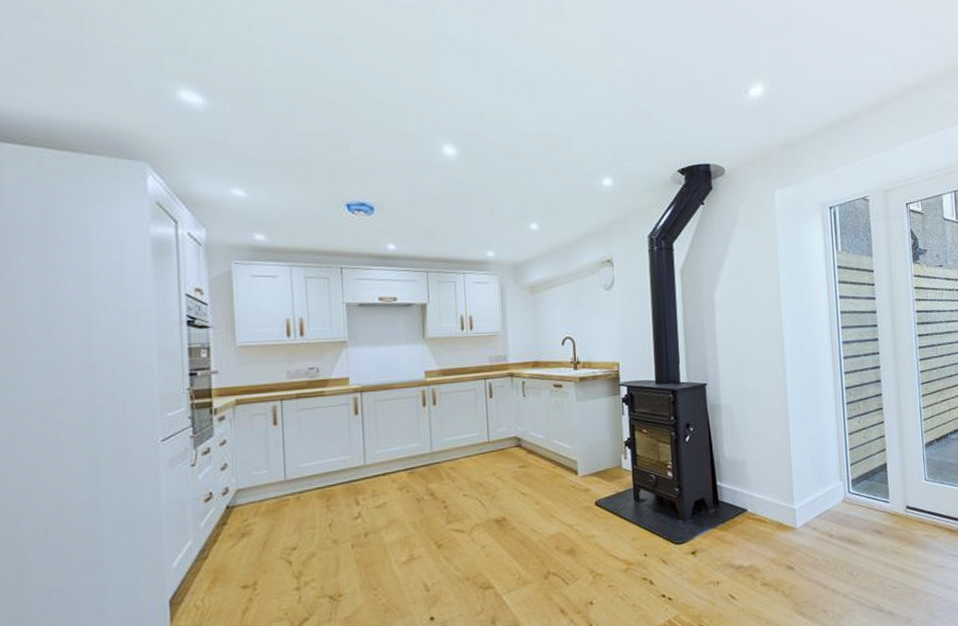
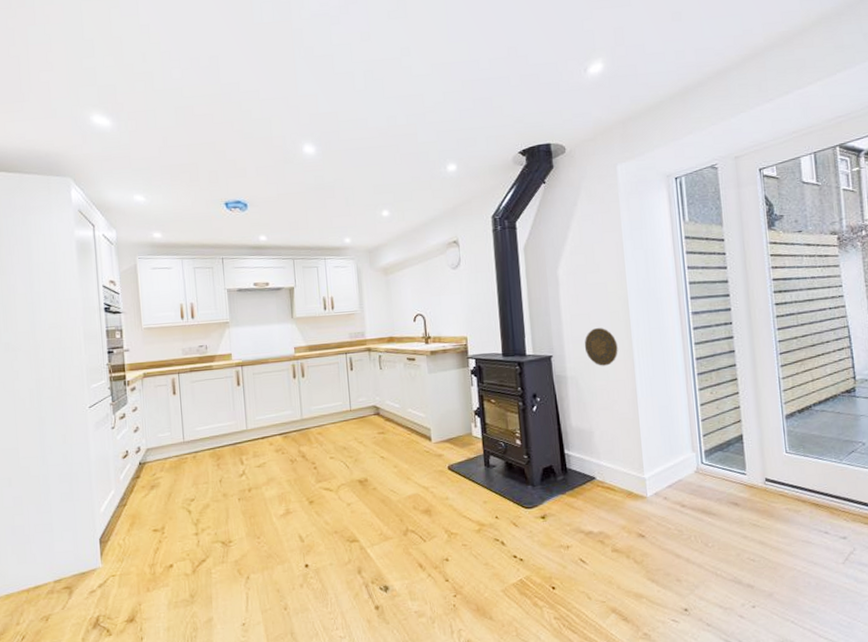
decorative plate: none [739,355,772,395] -> present [584,328,618,366]

